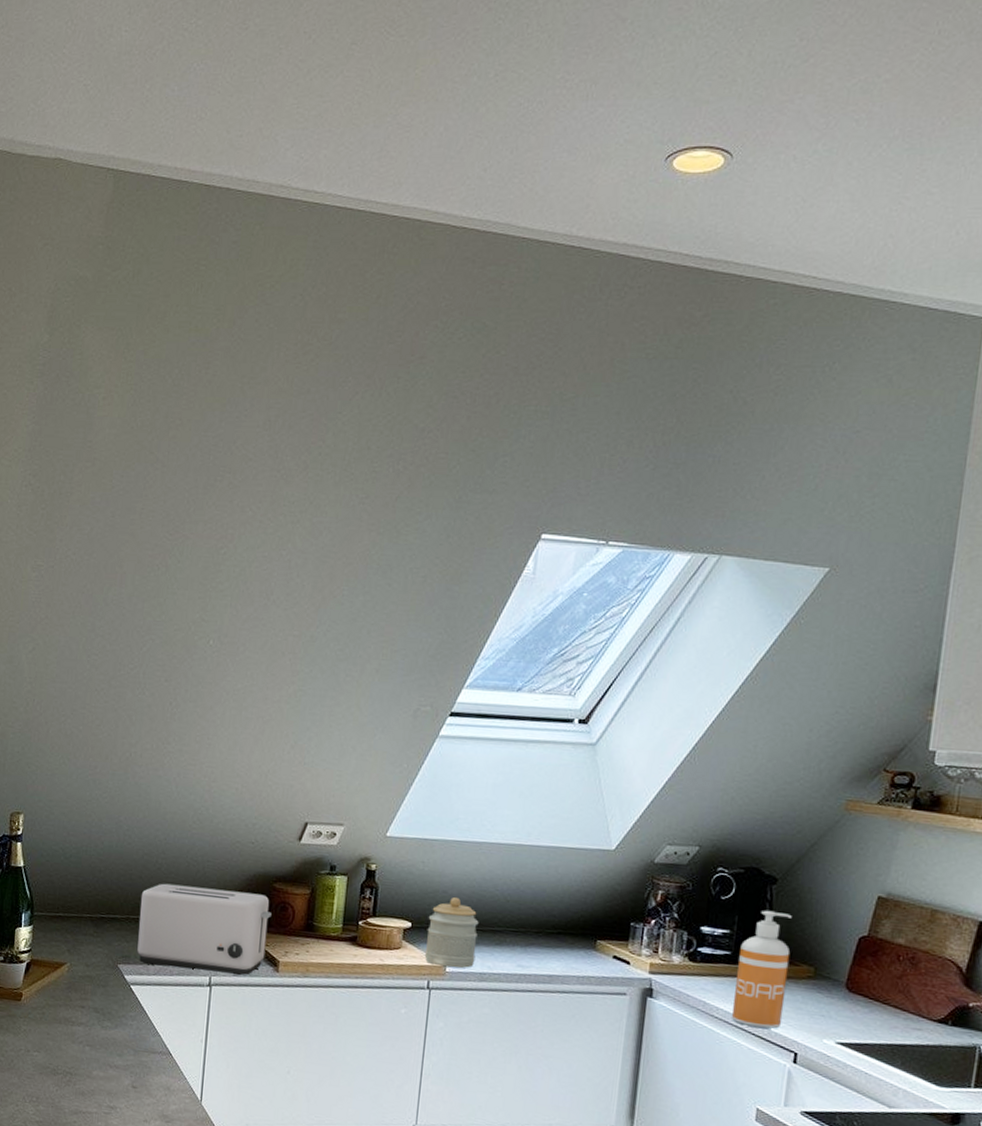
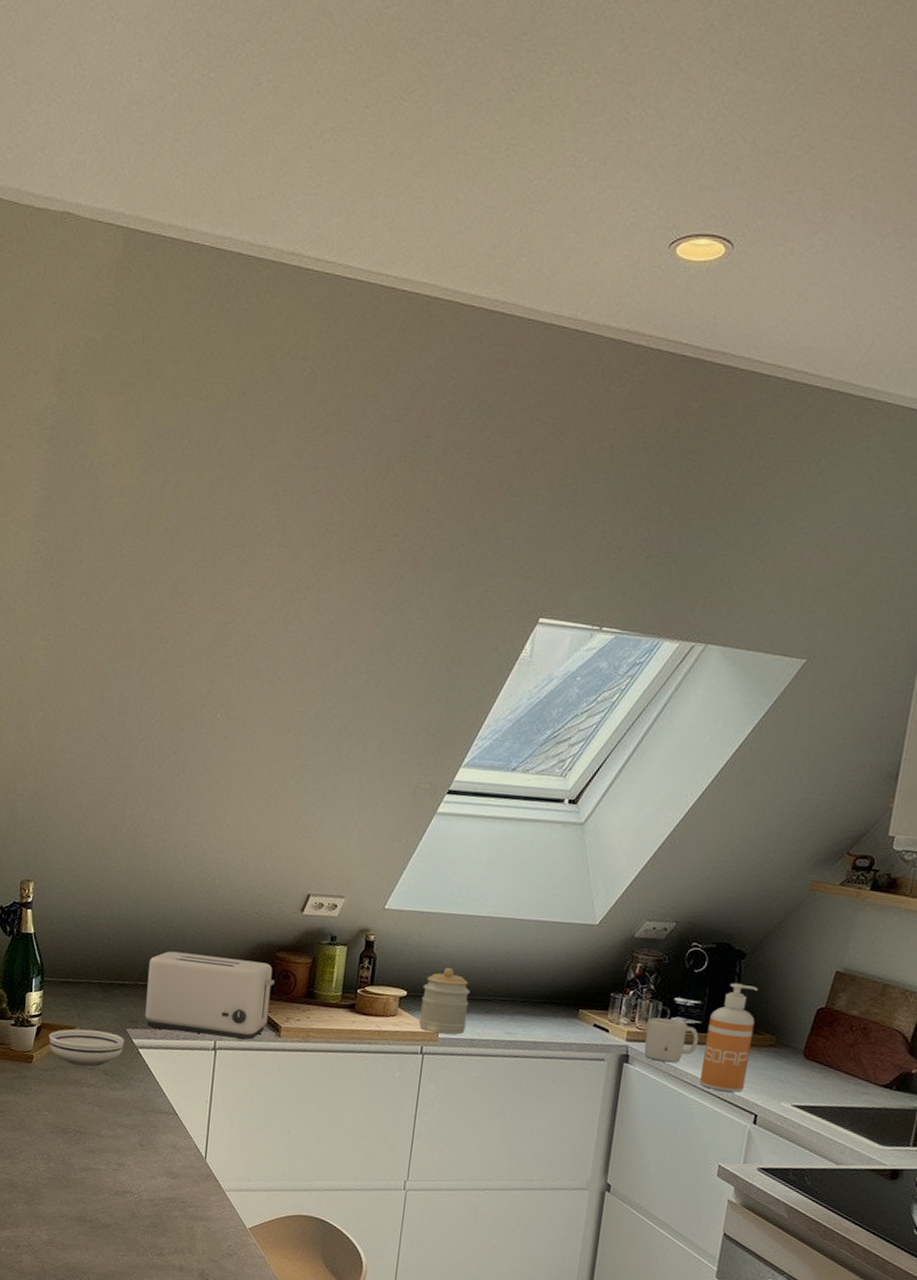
bowl: none [38,965,117,1006] -> present [48,1029,125,1068]
mug: none [669,948,729,997] -> present [644,1017,699,1063]

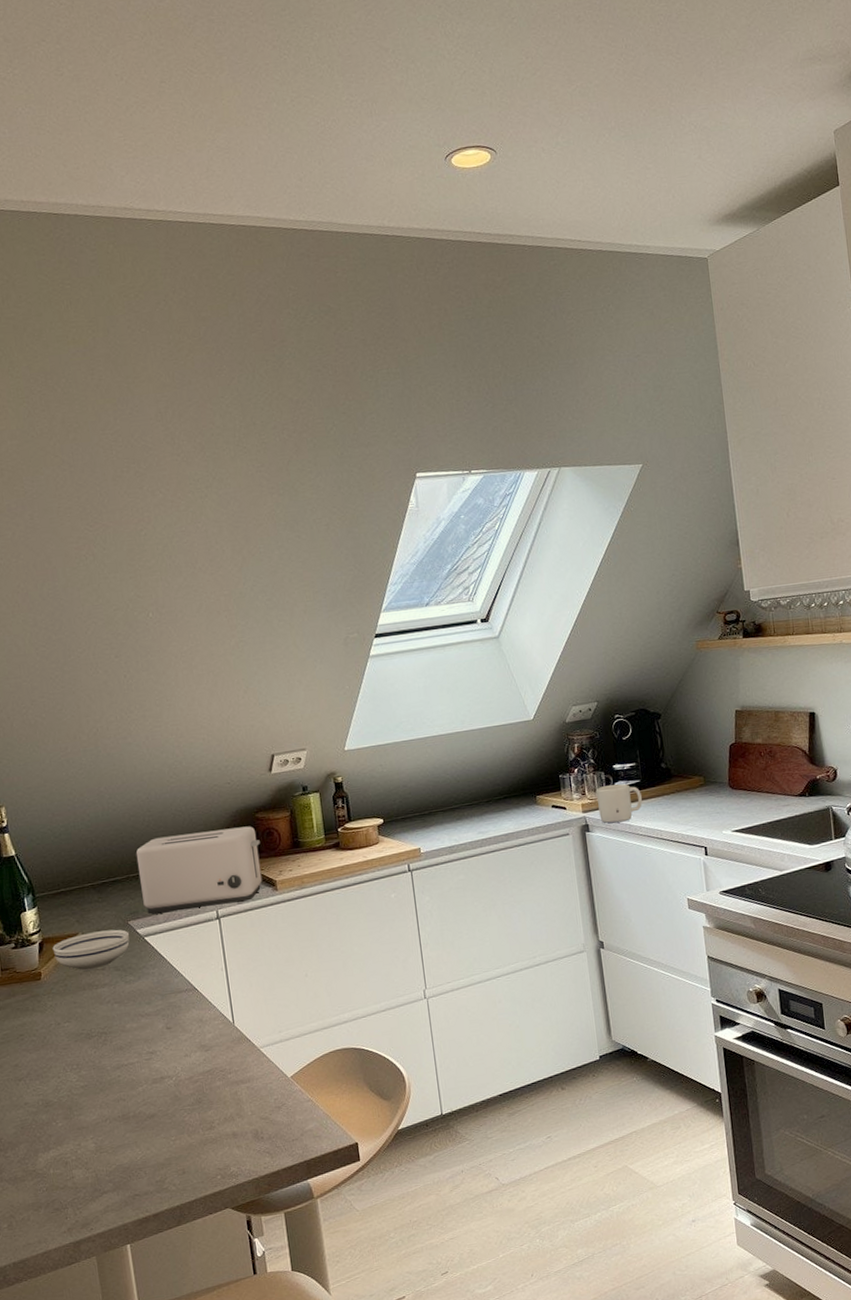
jar: present [418,967,470,1035] -> none [396,788,443,850]
soap dispenser: present [700,982,758,1093] -> none [646,739,690,835]

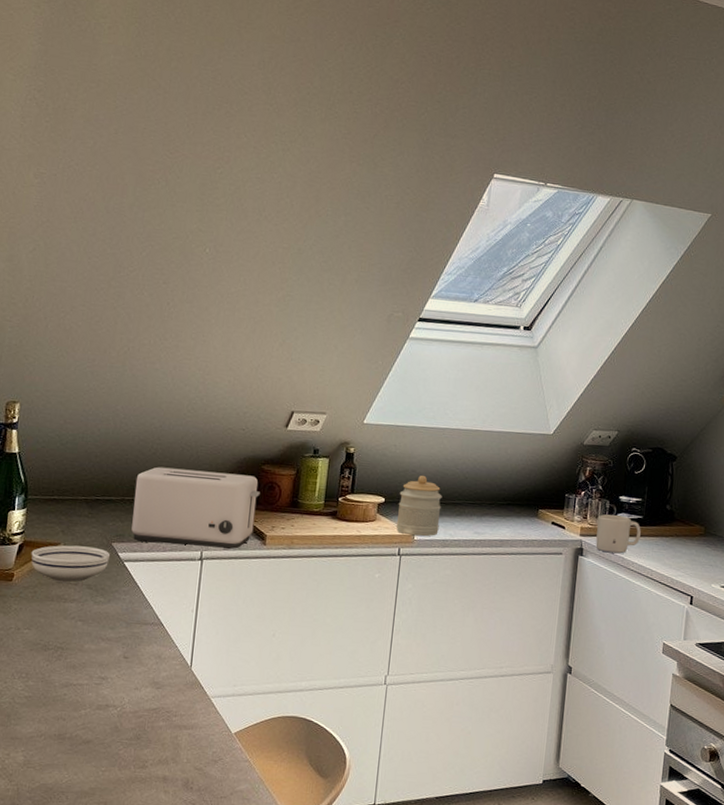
jar: none [396,788,443,850] -> present [396,475,442,537]

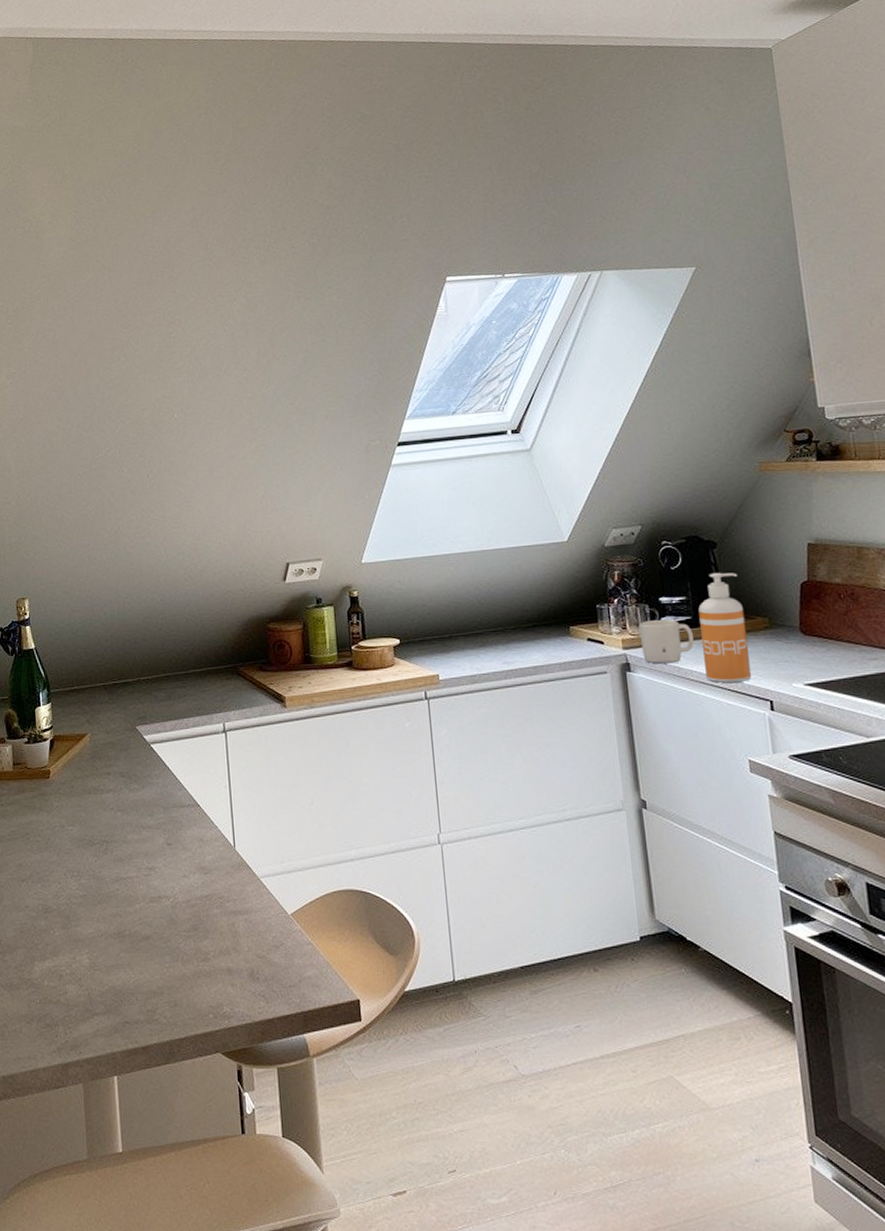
bowl: present [31,545,111,583] -> none [62,733,137,773]
toaster: present [131,466,260,550] -> none [147,636,271,721]
jar: present [396,475,442,537] -> none [413,608,464,676]
soap dispenser: none [644,482,688,577] -> present [698,572,752,683]

